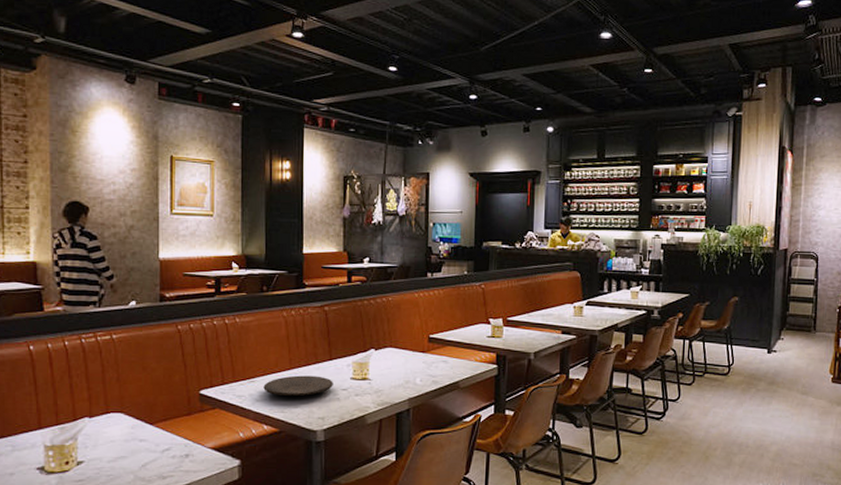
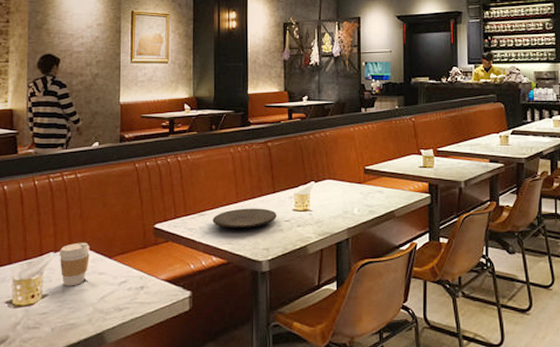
coffee cup: none [95,407,129,453] -> present [59,242,90,286]

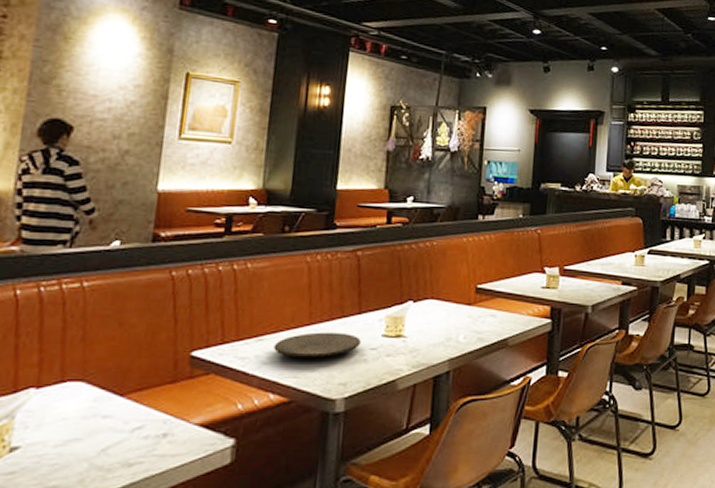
coffee cup: present [59,242,90,286] -> none [43,374,92,435]

